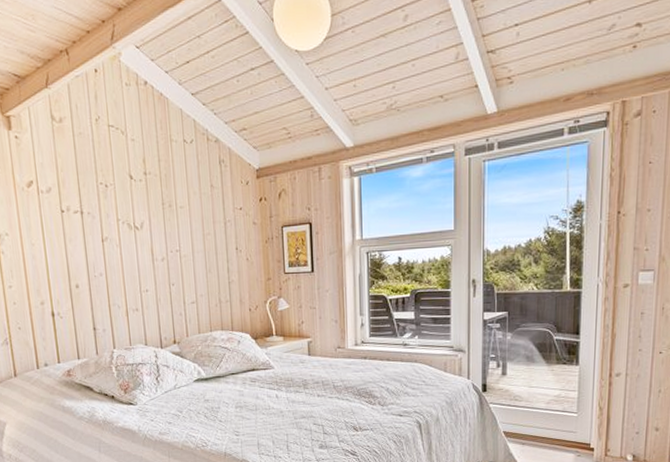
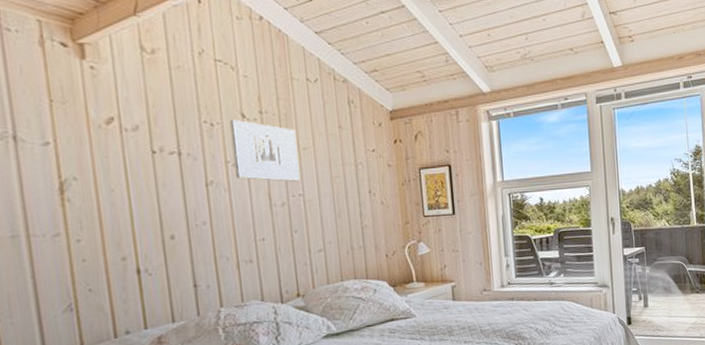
wall art: none [120,181,178,239] -> present [230,120,301,182]

